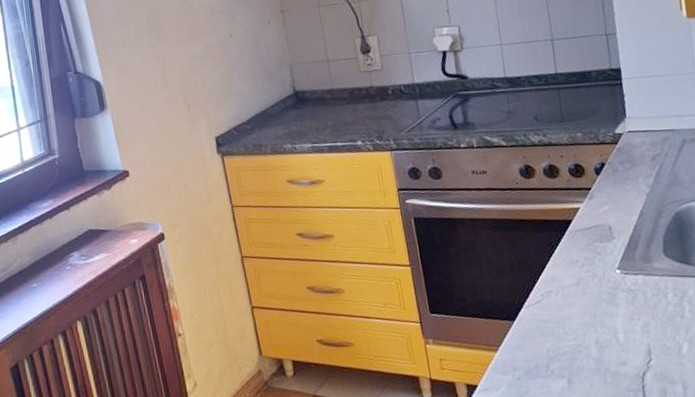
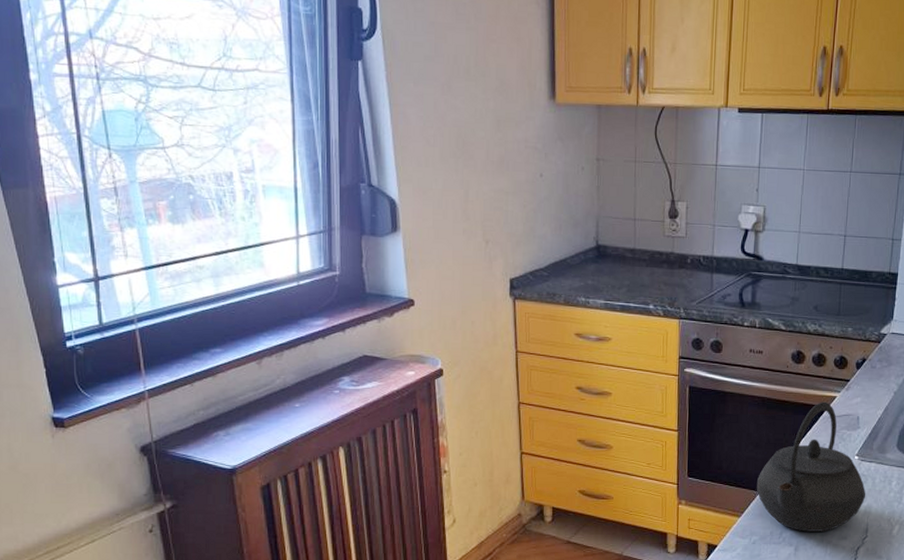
kettle: none [508,214,640,361] -> present [756,401,866,532]

